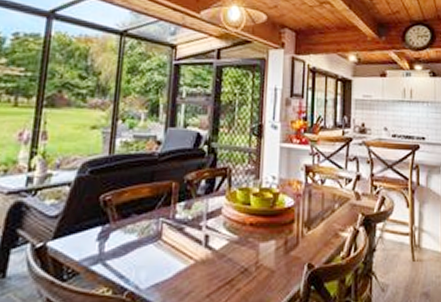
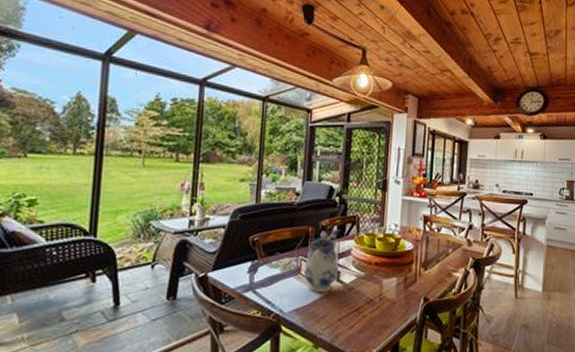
teapot: none [165,186,207,263] -> present [303,231,339,293]

